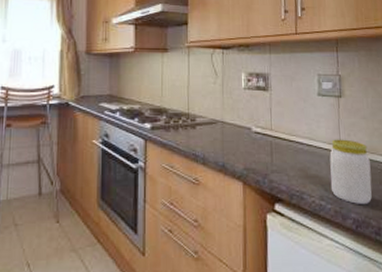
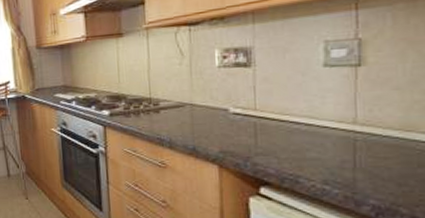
jar: present [329,139,372,204] -> none [339,116,405,189]

